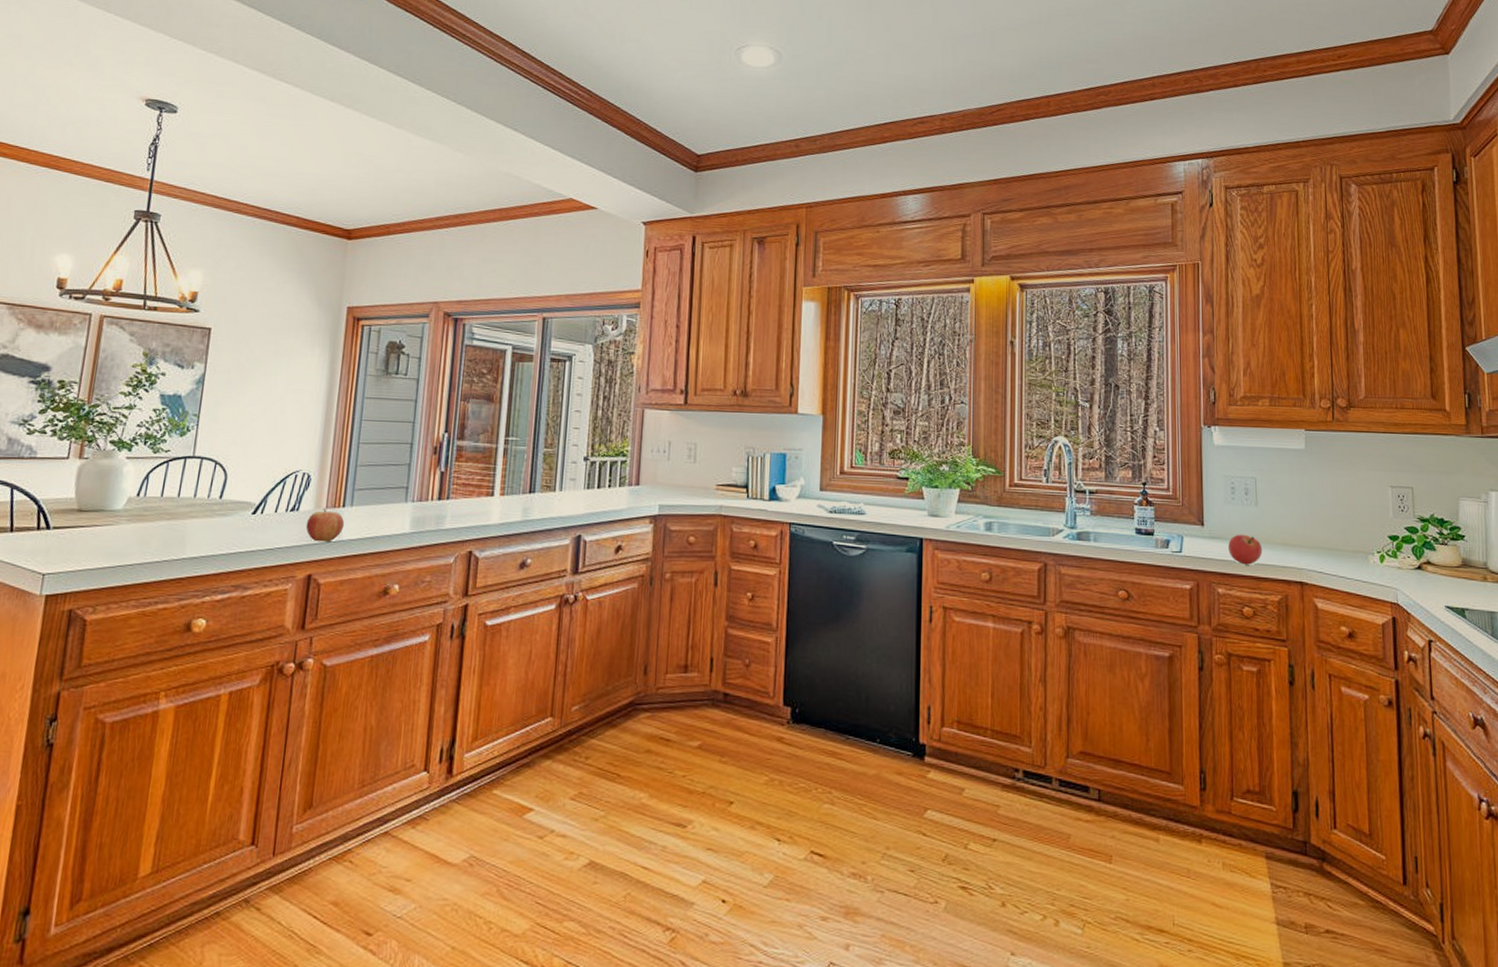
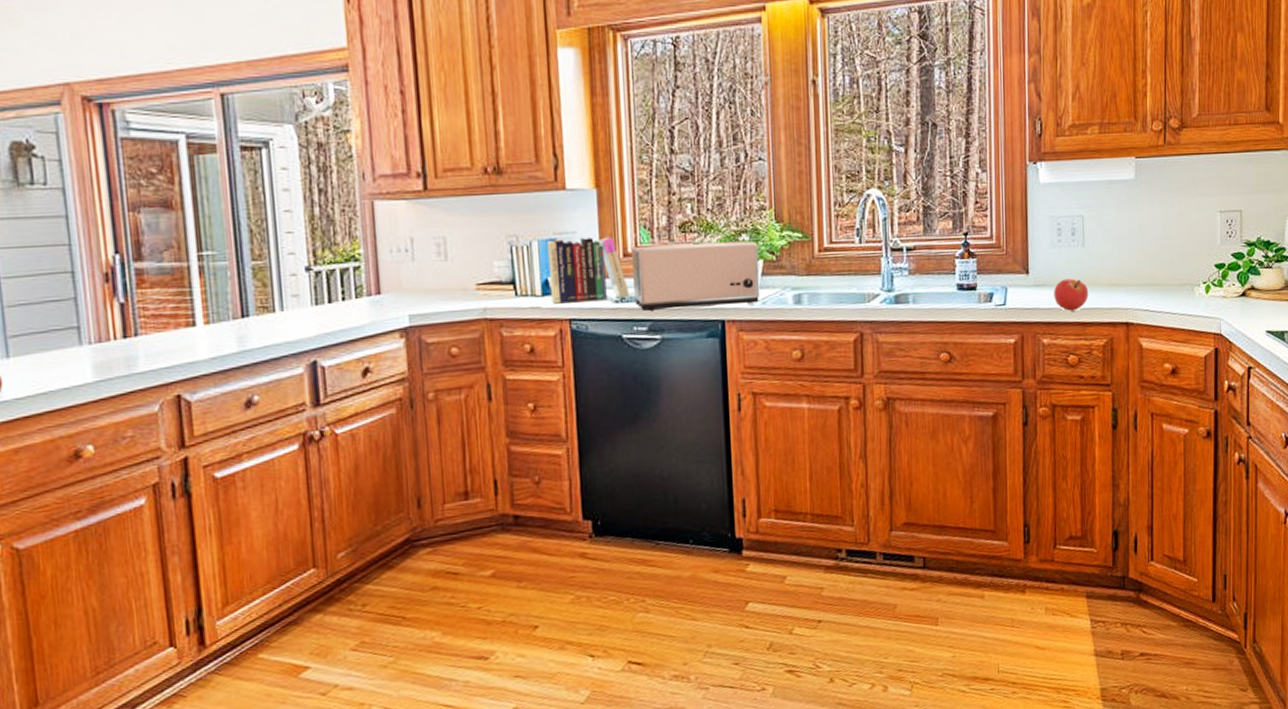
books: none [776,454,843,511] -> present [547,237,630,304]
toaster: none [845,466,956,526] -> present [631,240,760,311]

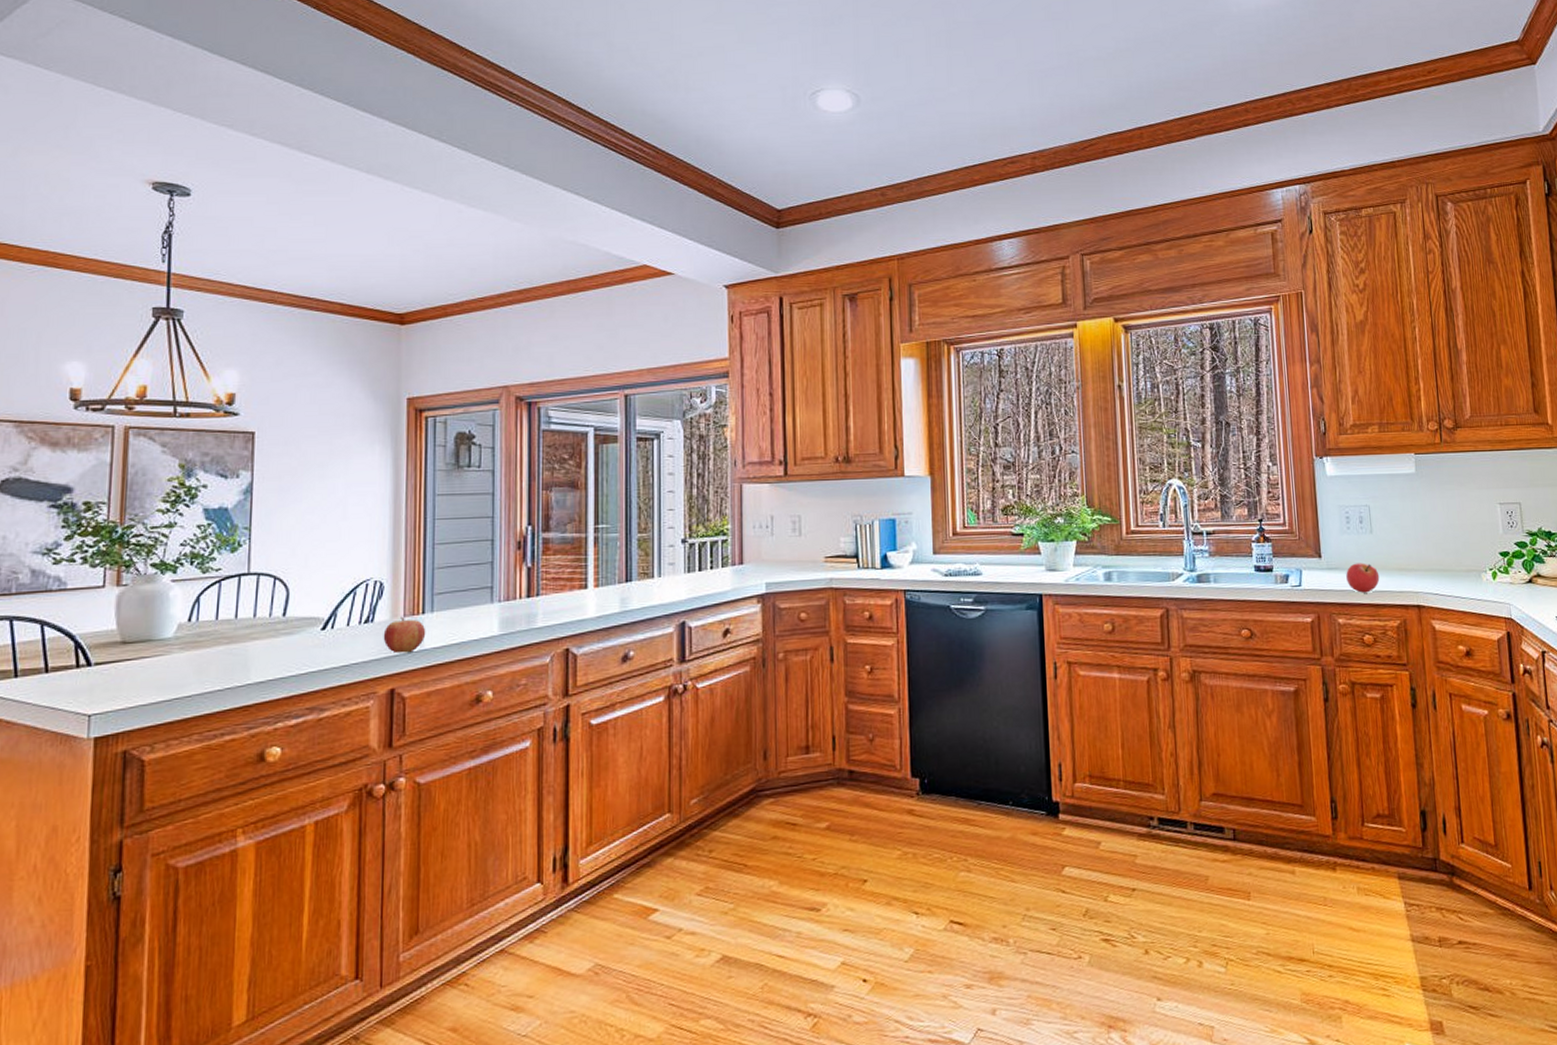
books: present [547,237,630,304] -> none [887,518,958,576]
toaster: present [631,240,760,311] -> none [959,523,1074,584]

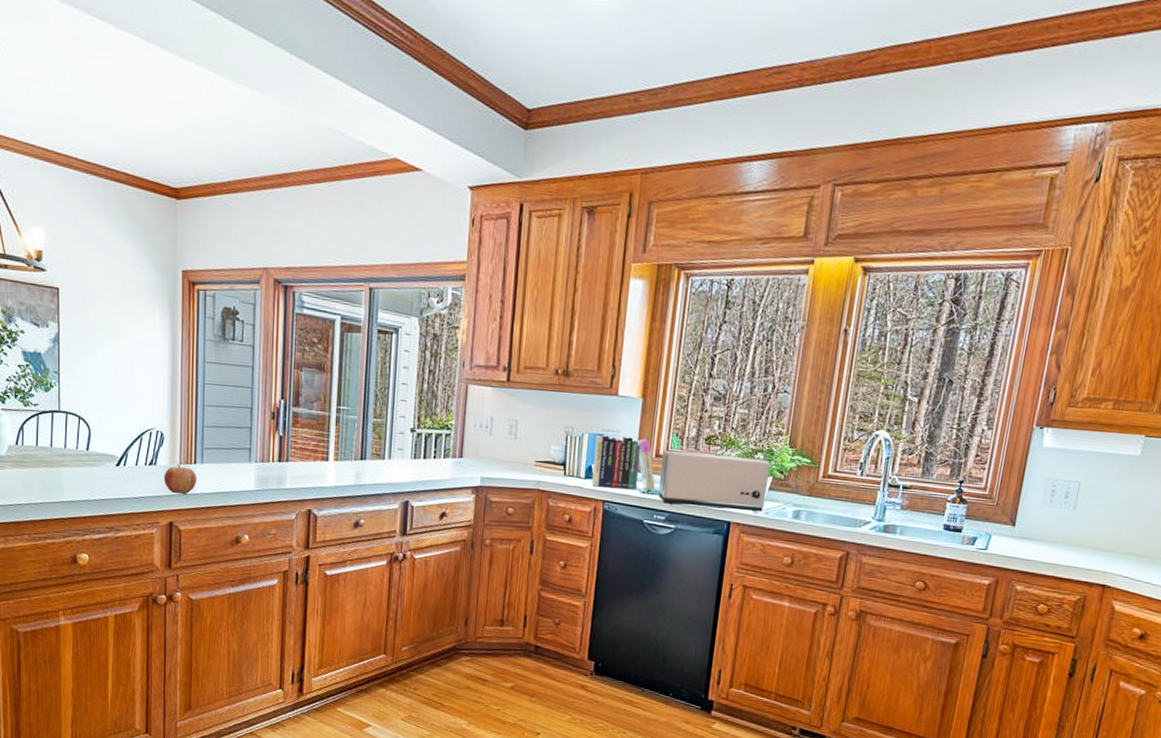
books: none [887,518,958,576] -> present [591,435,656,492]
toaster: none [959,523,1074,584] -> present [657,450,771,512]
fruit: present [1346,563,1380,593] -> none [1035,536,1071,566]

